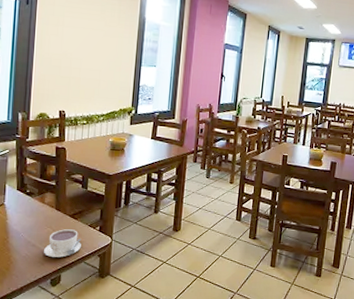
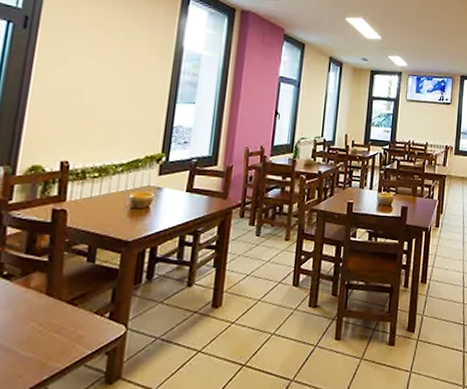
coffee cup: present [44,229,82,257] -> none [23,321,82,364]

